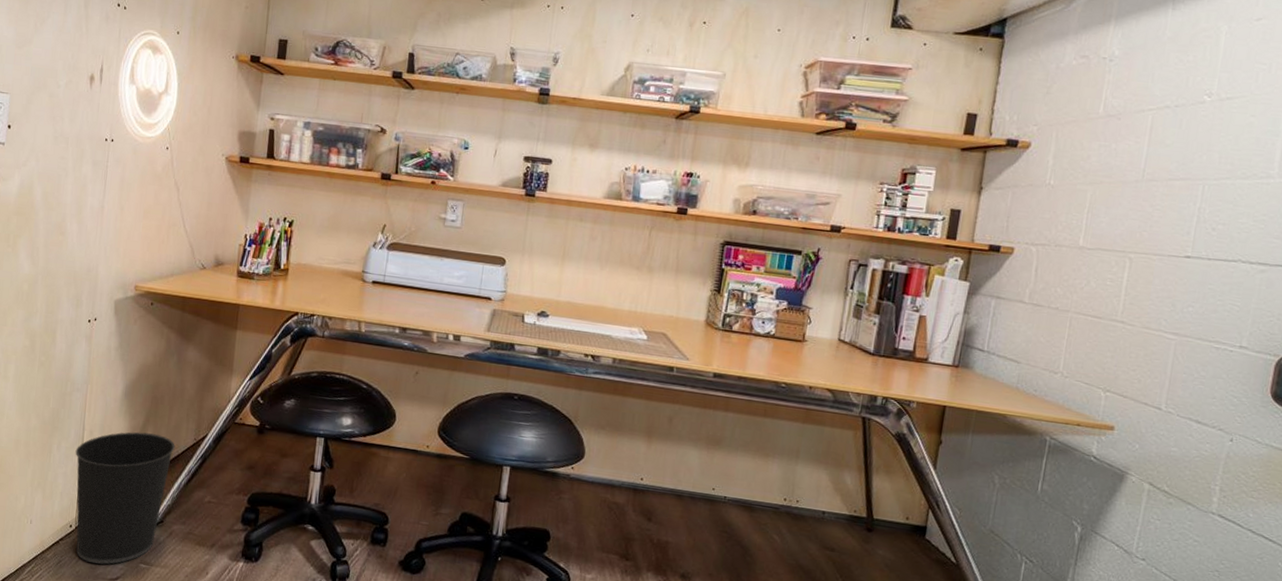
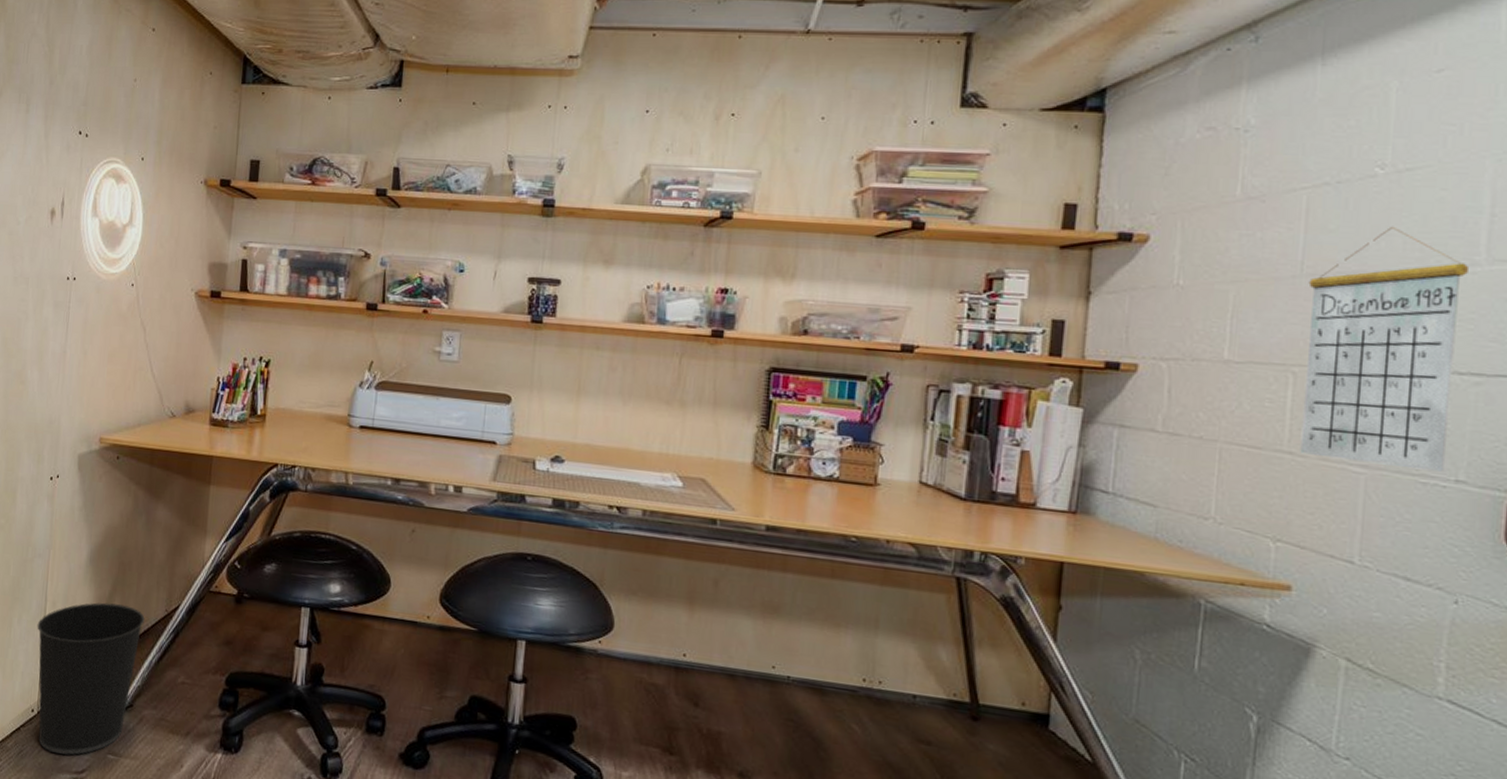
calendar: none [1129,143,1265,339] -> present [1300,226,1468,472]

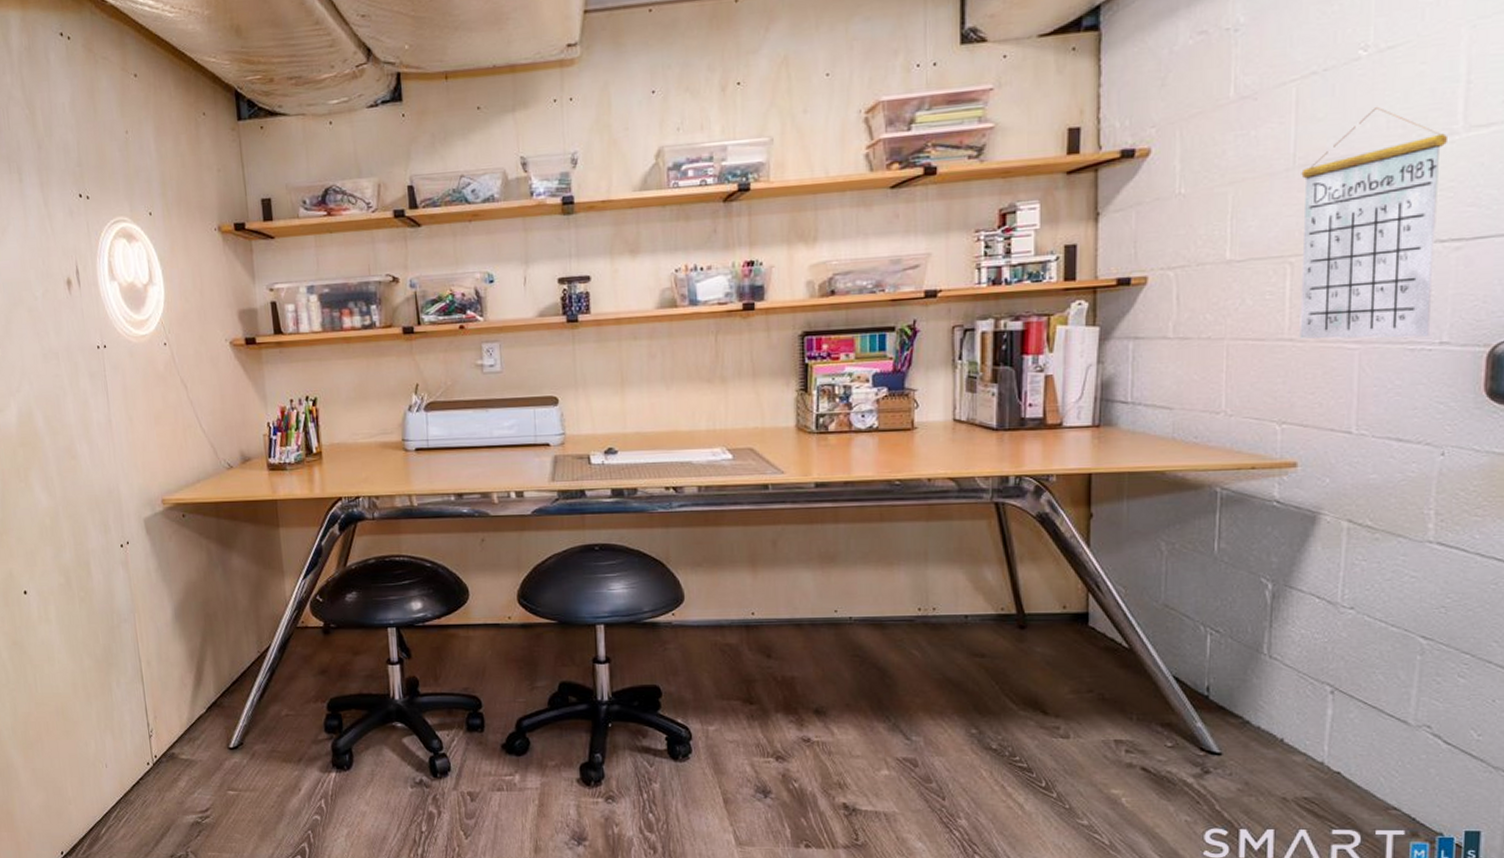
wastebasket: present [37,602,145,755] -> none [136,653,240,798]

